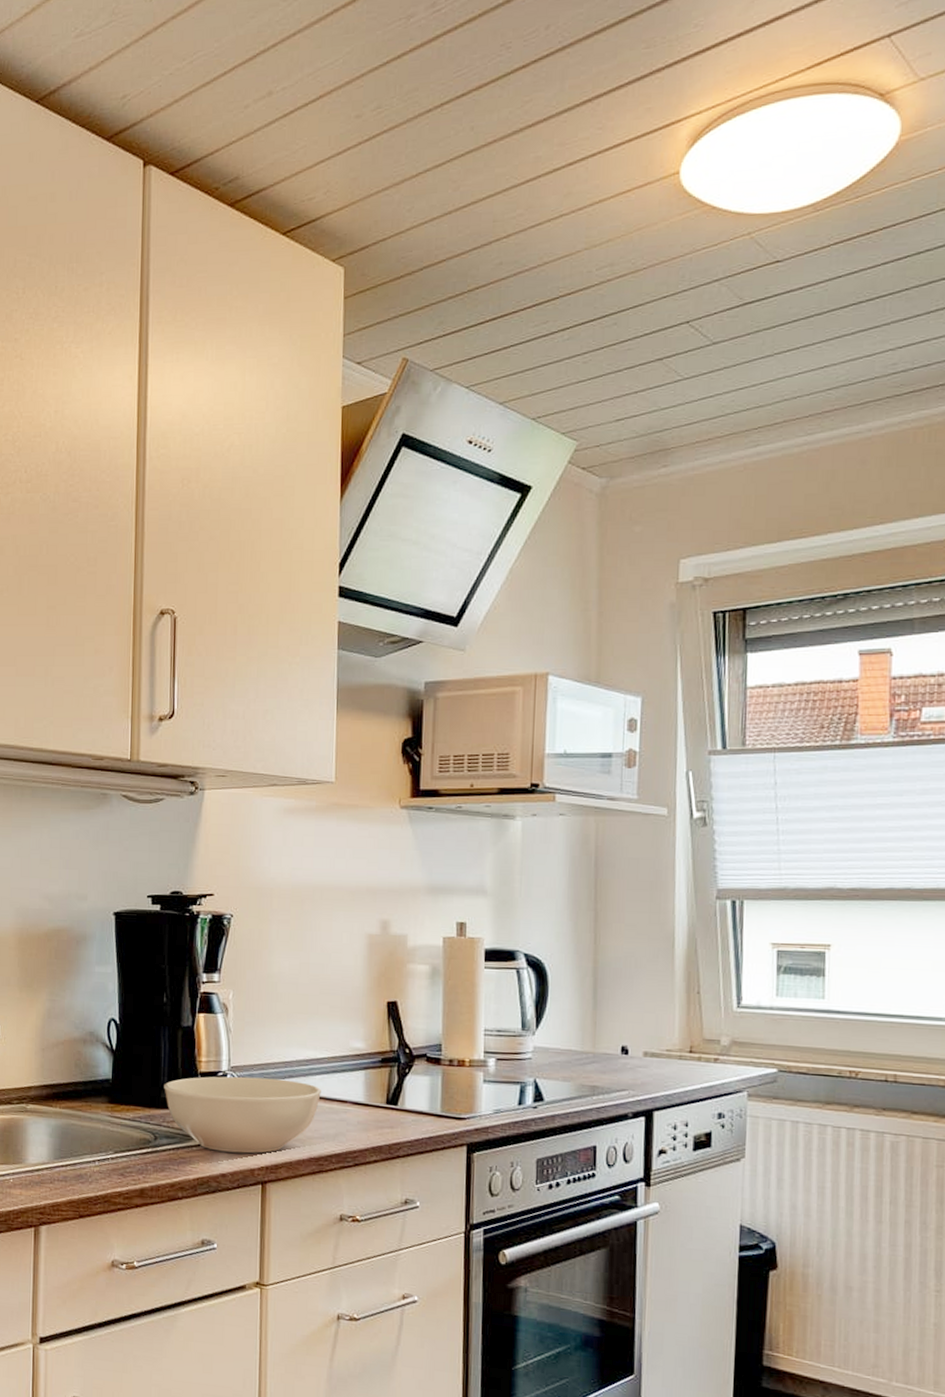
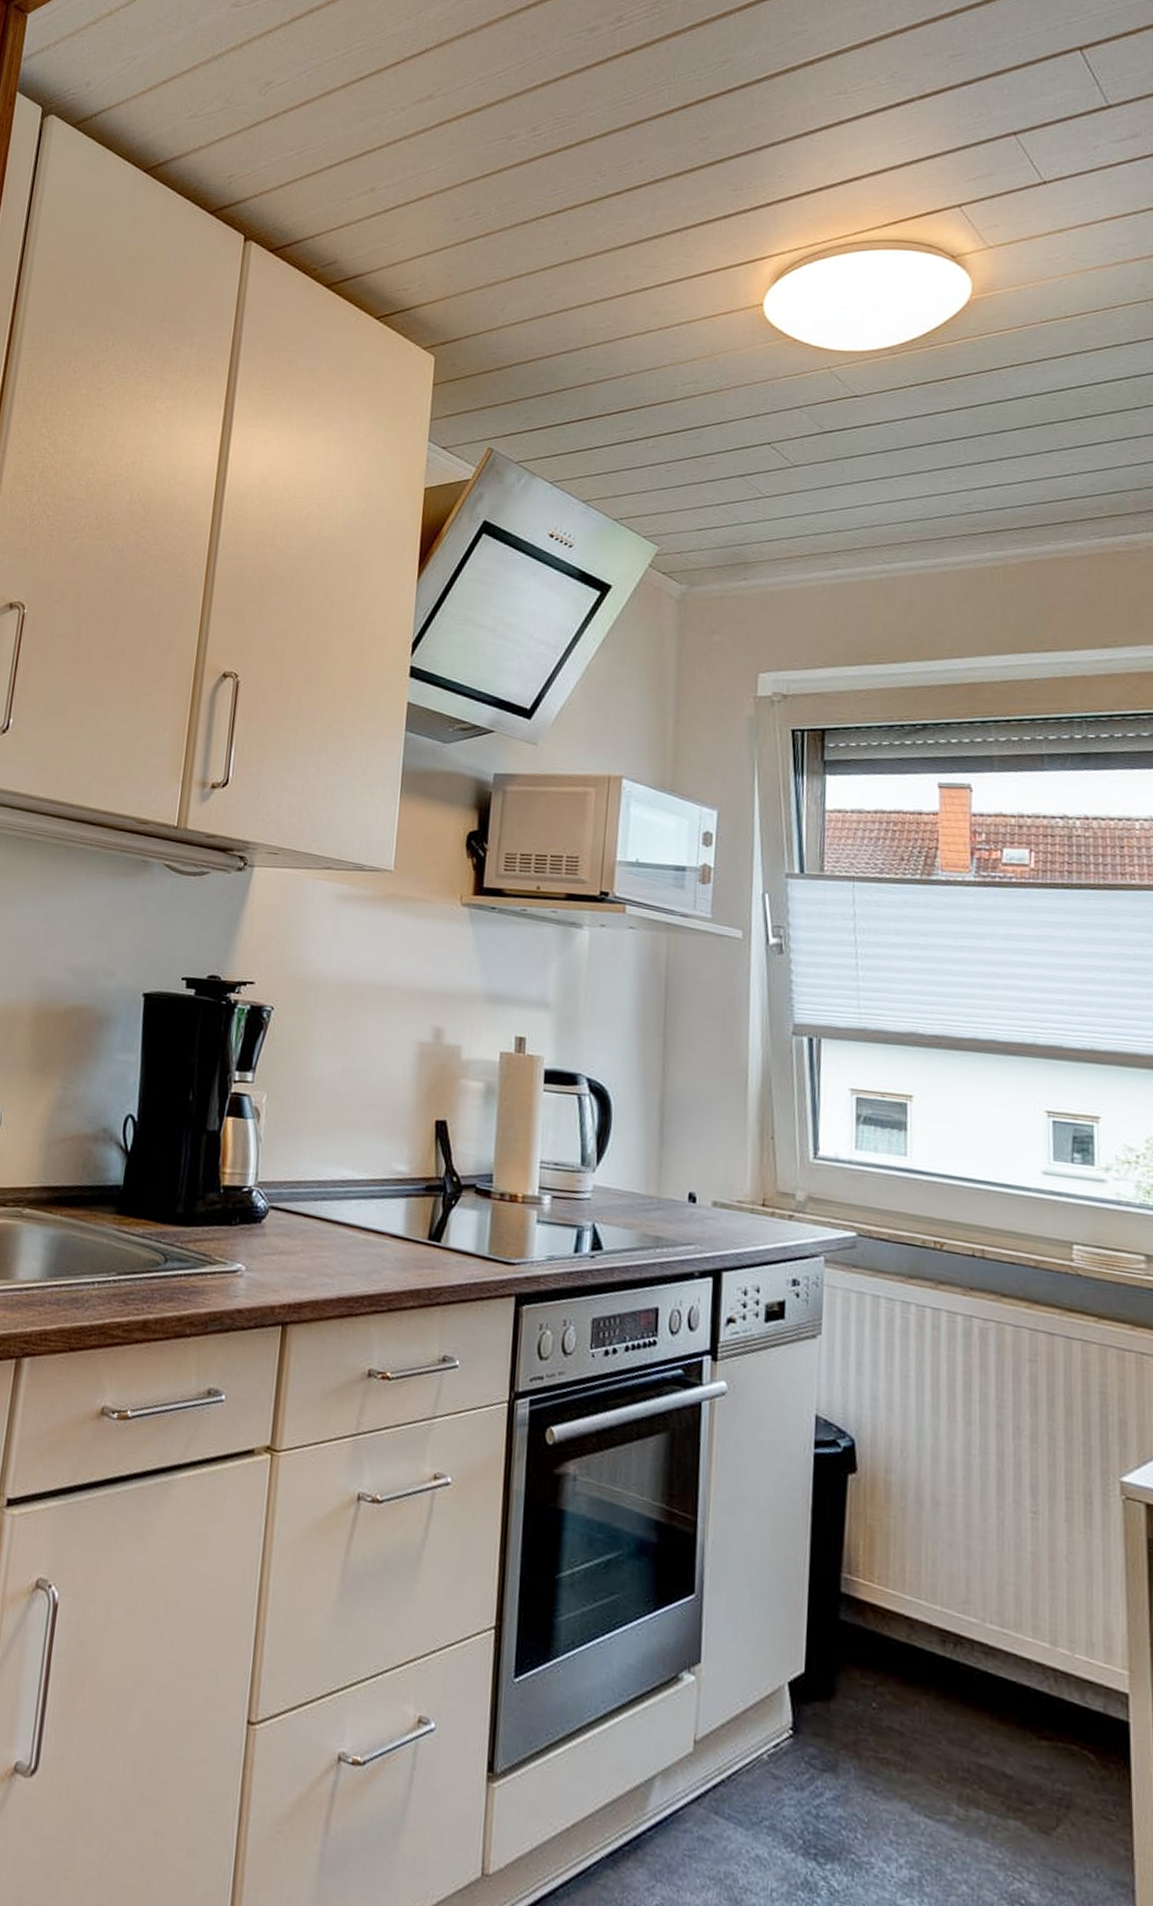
bowl: present [164,1076,321,1154] -> none [180,1191,357,1288]

